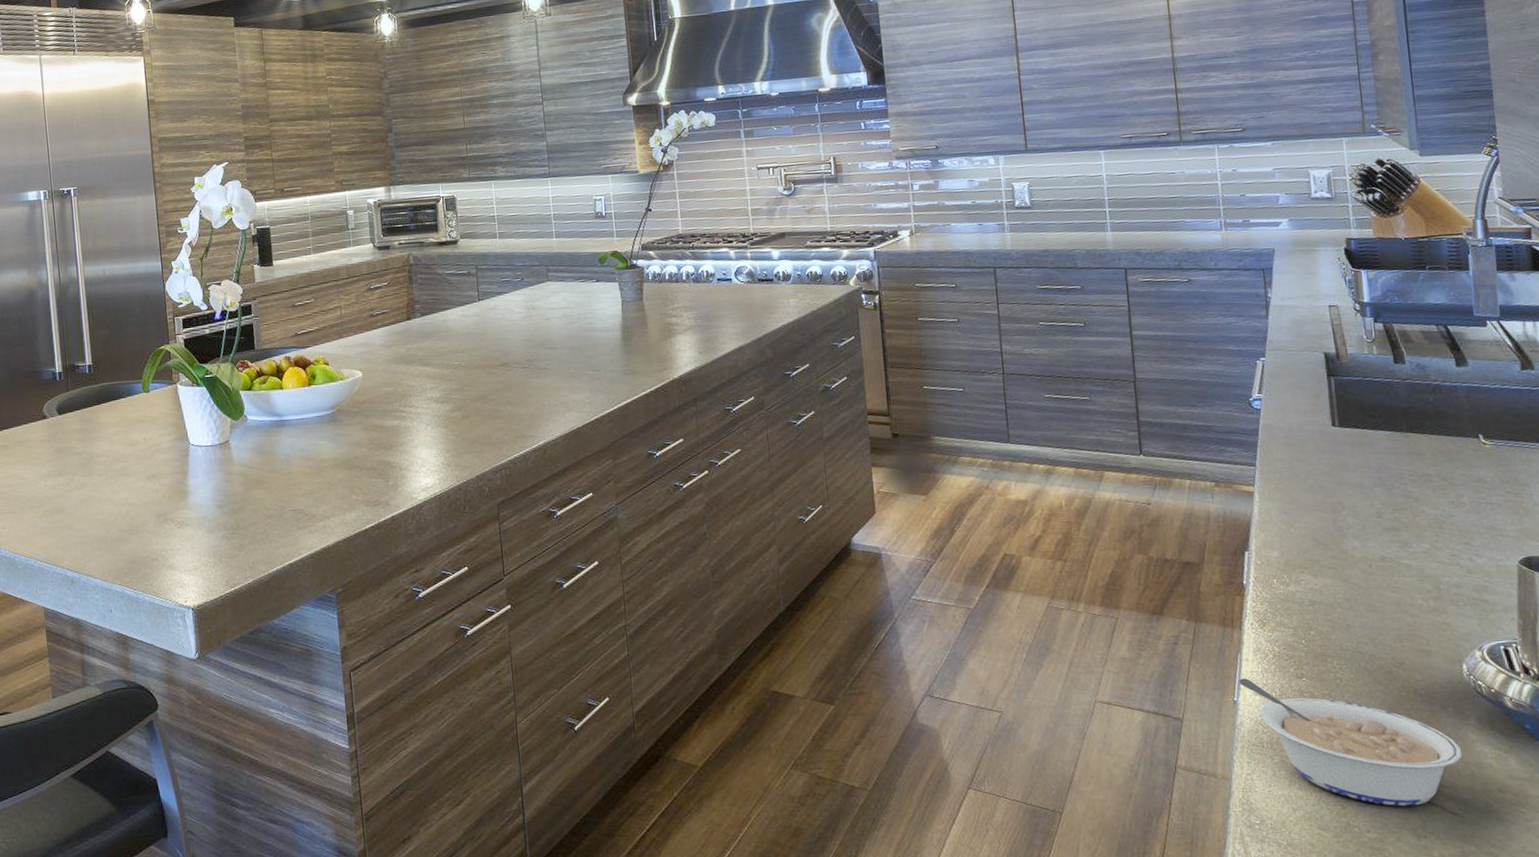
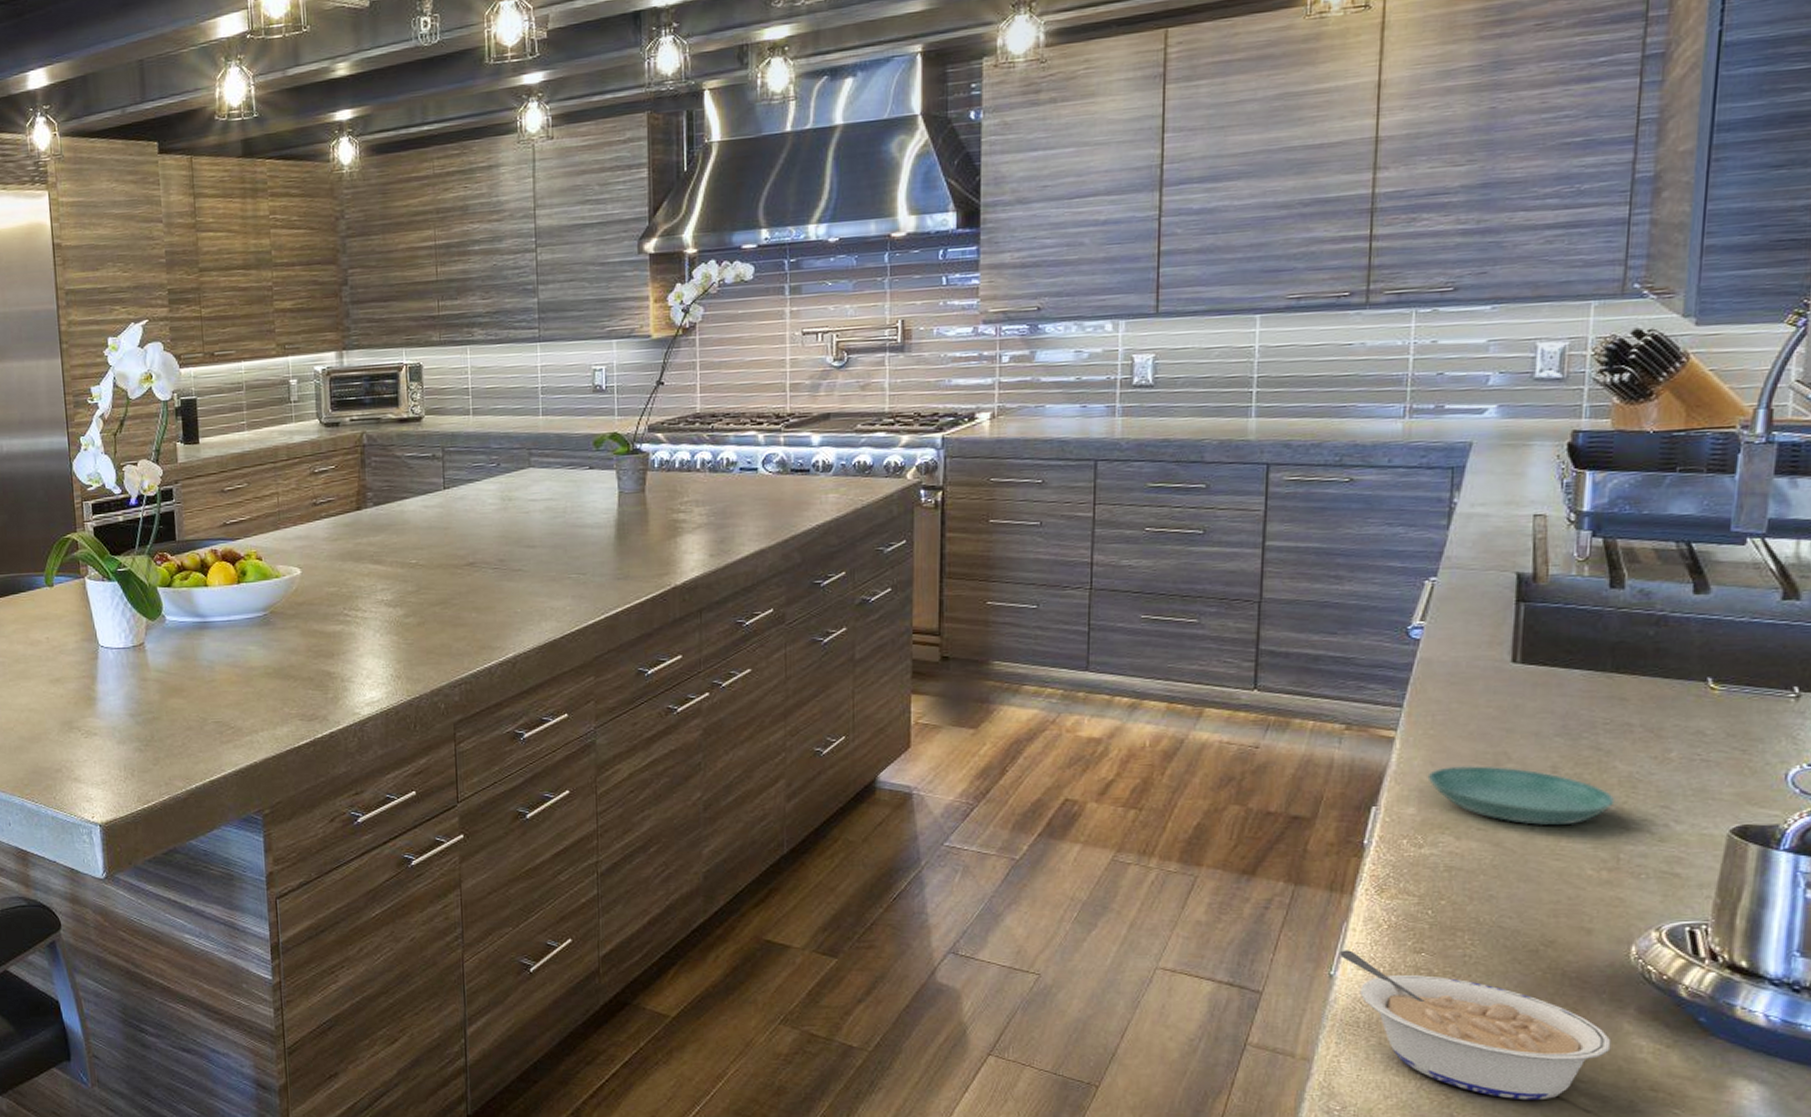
saucer: none [1283,513,1429,564] -> present [1427,765,1615,826]

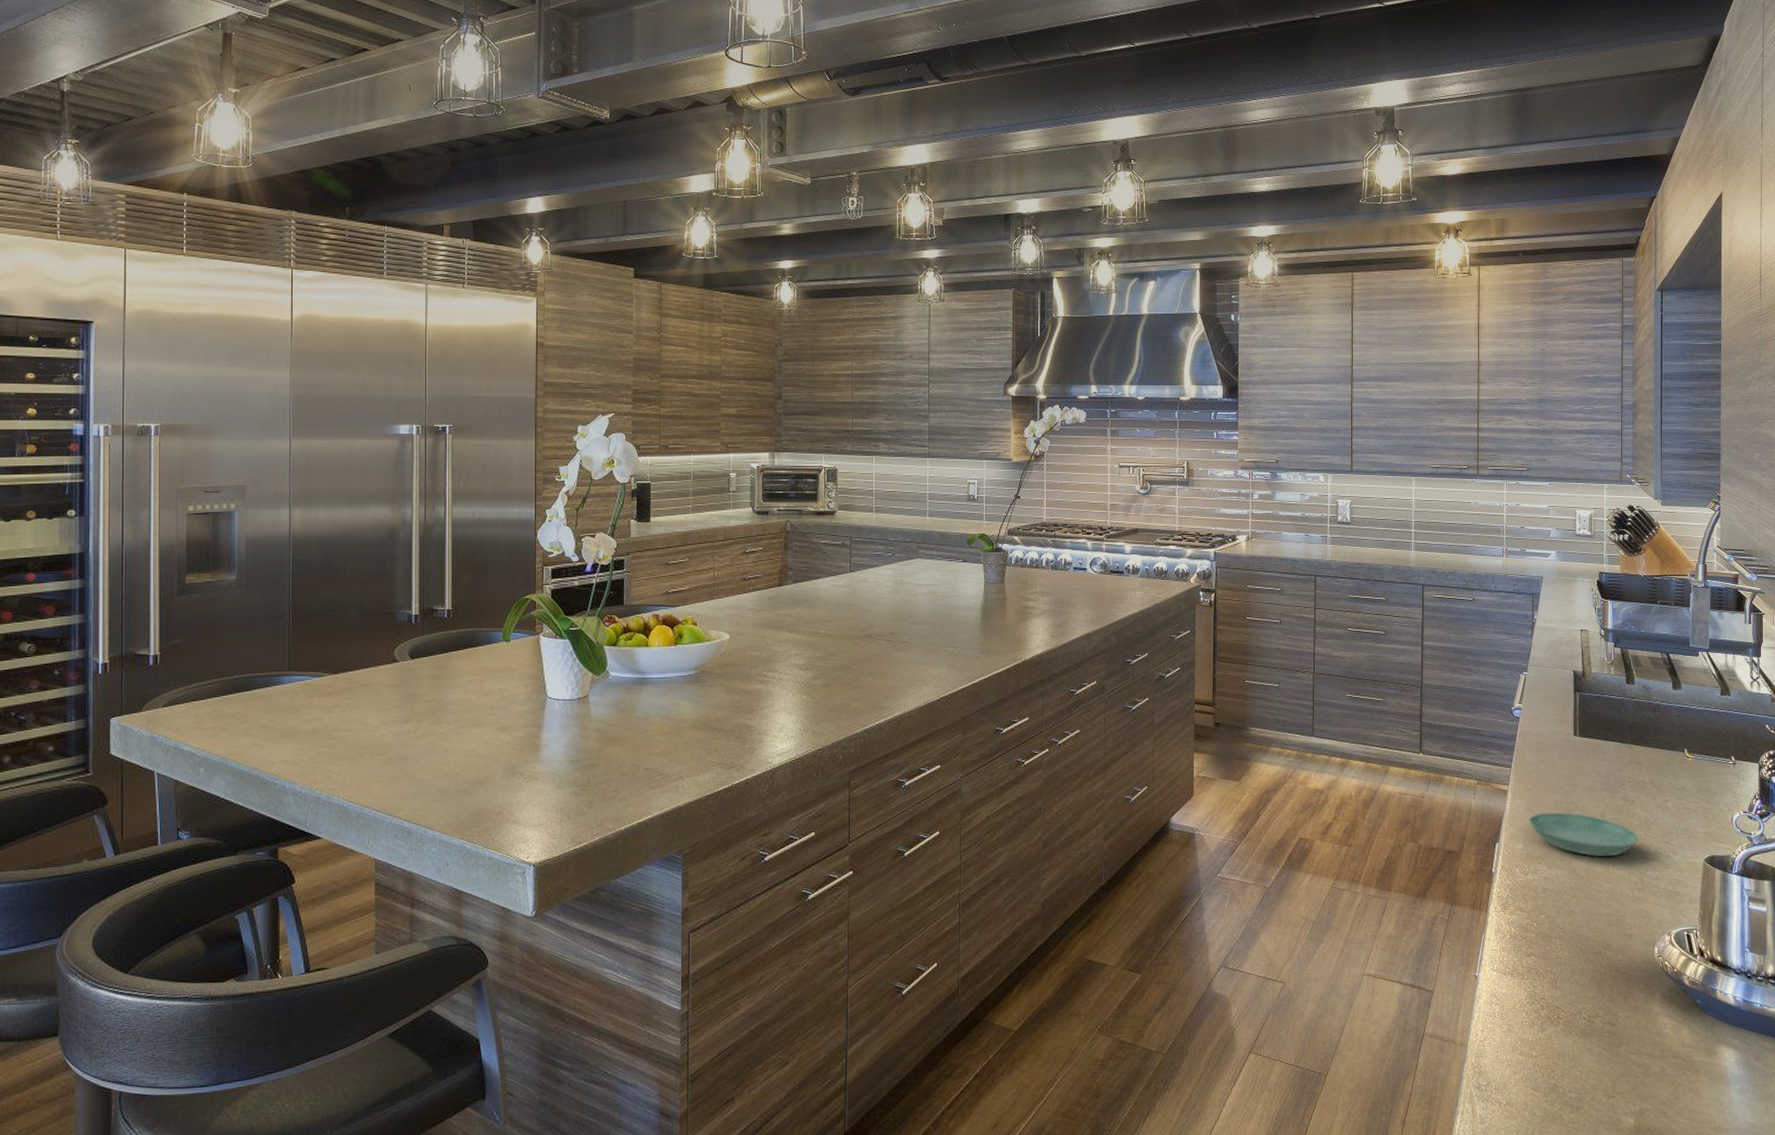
legume: present [1340,950,1611,1101] -> none [1481,955,1648,1070]

